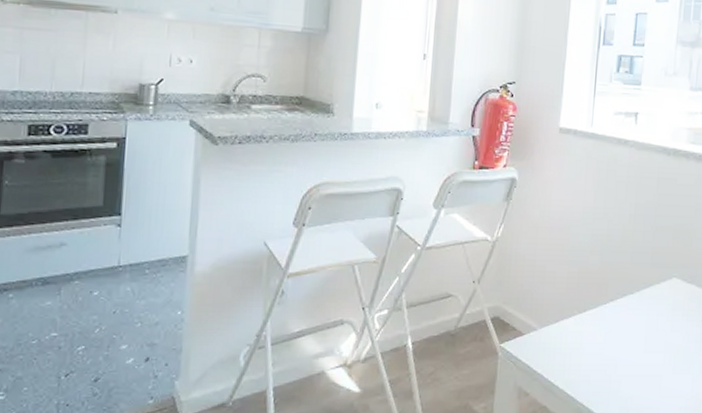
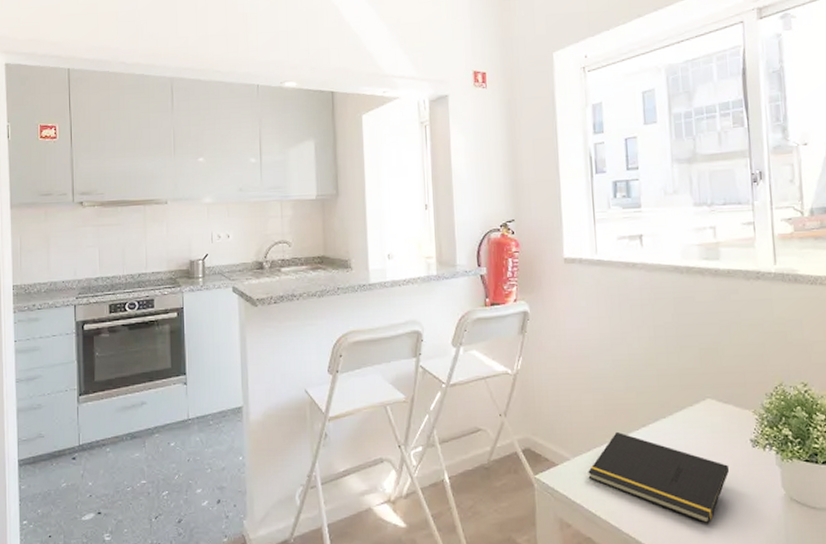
notepad: none [552,304,683,396] -> present [588,431,730,524]

